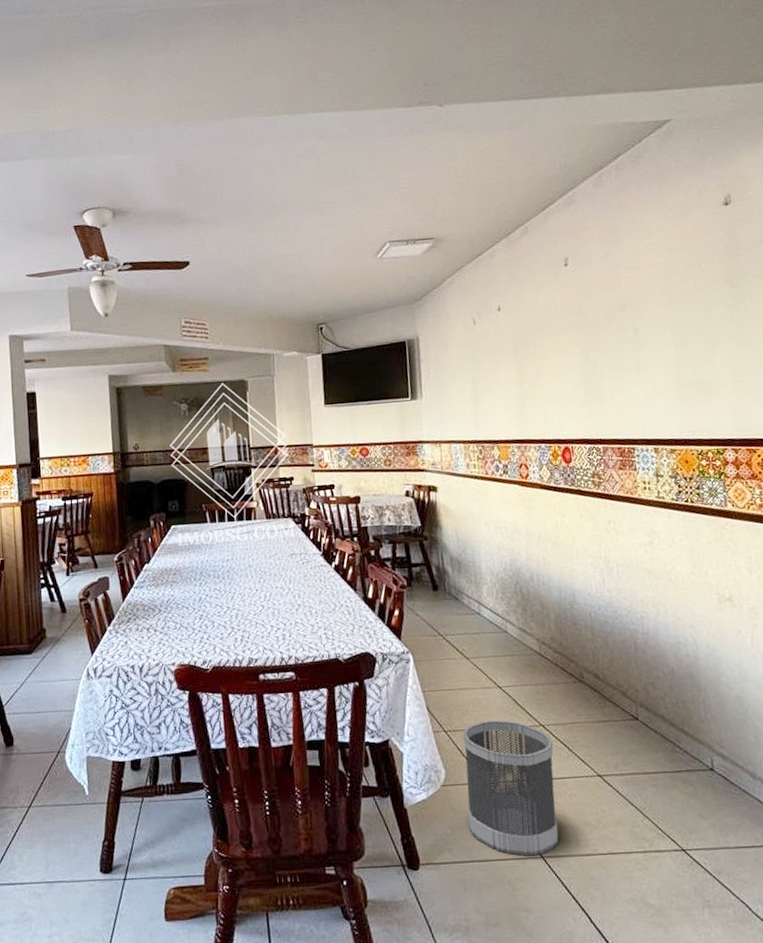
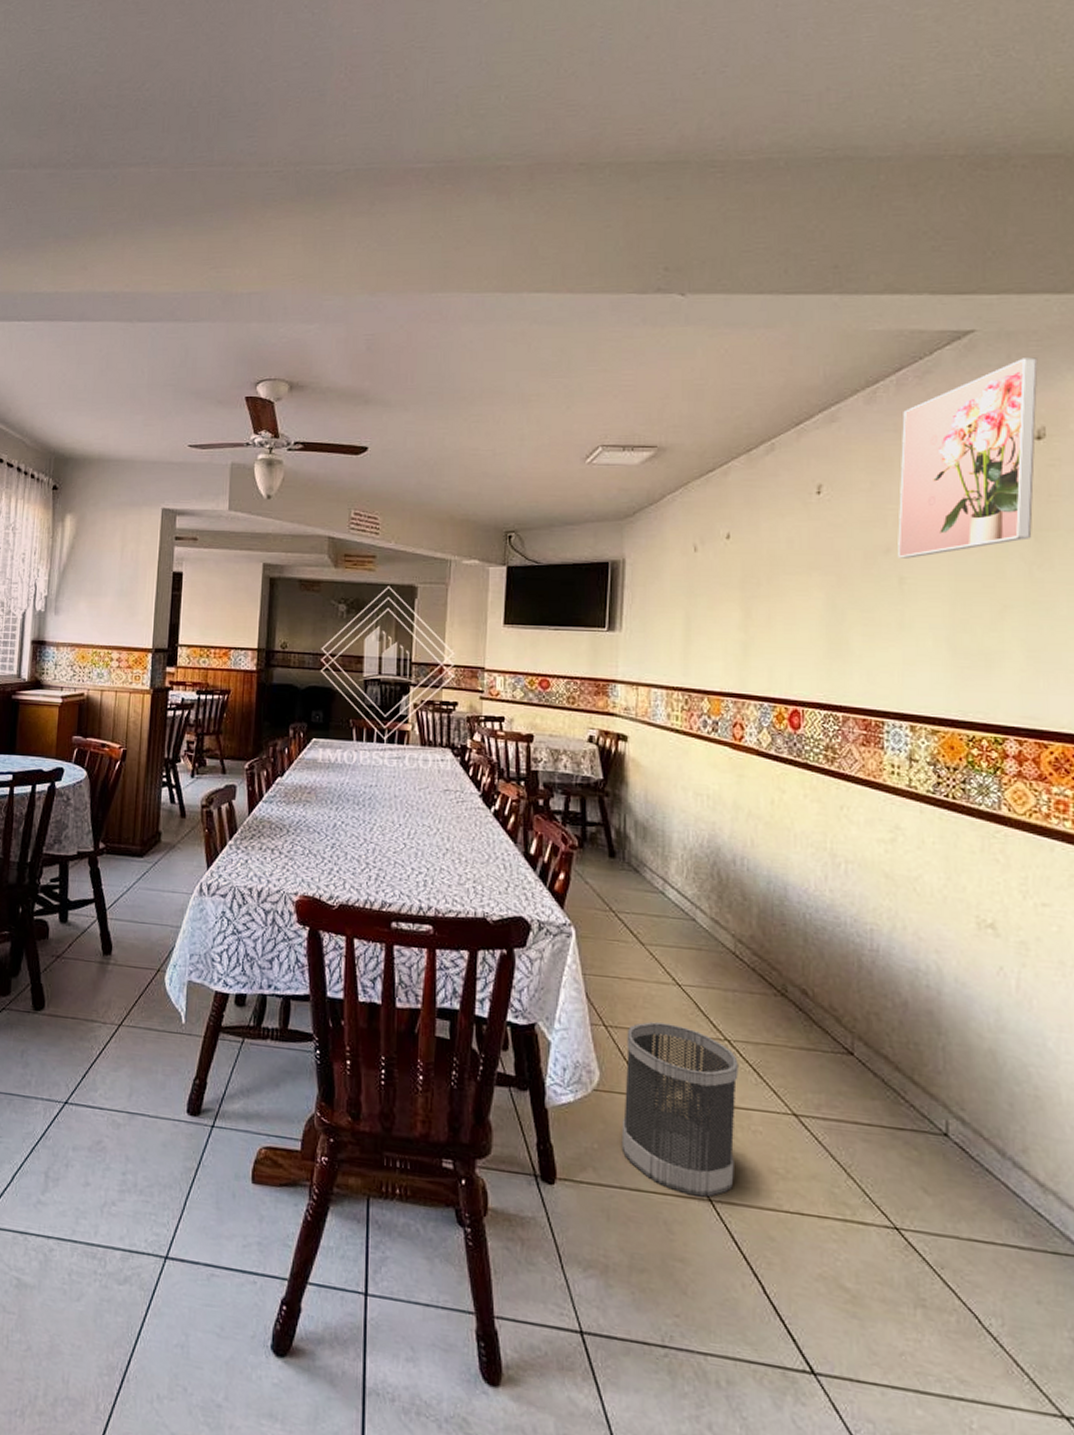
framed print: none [624,138,729,313] -> present [898,357,1038,559]

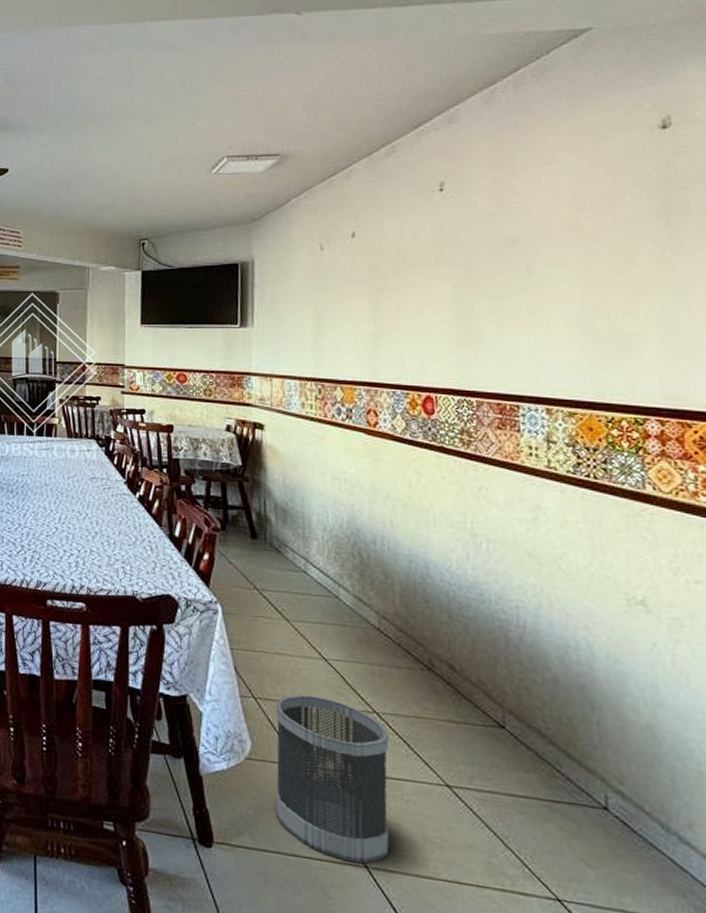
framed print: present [898,357,1038,559] -> none [522,50,663,249]

